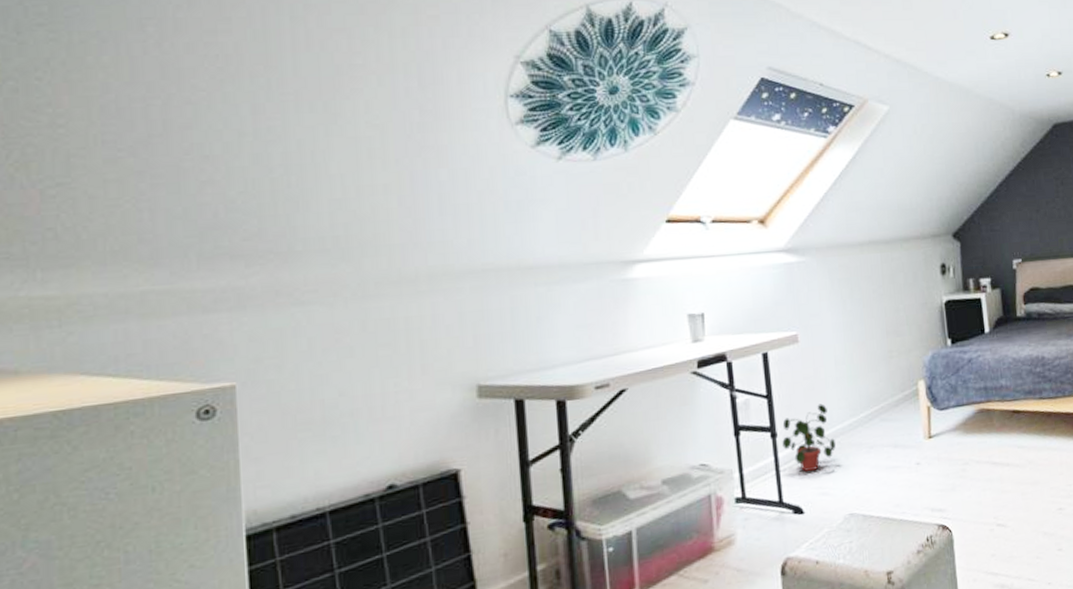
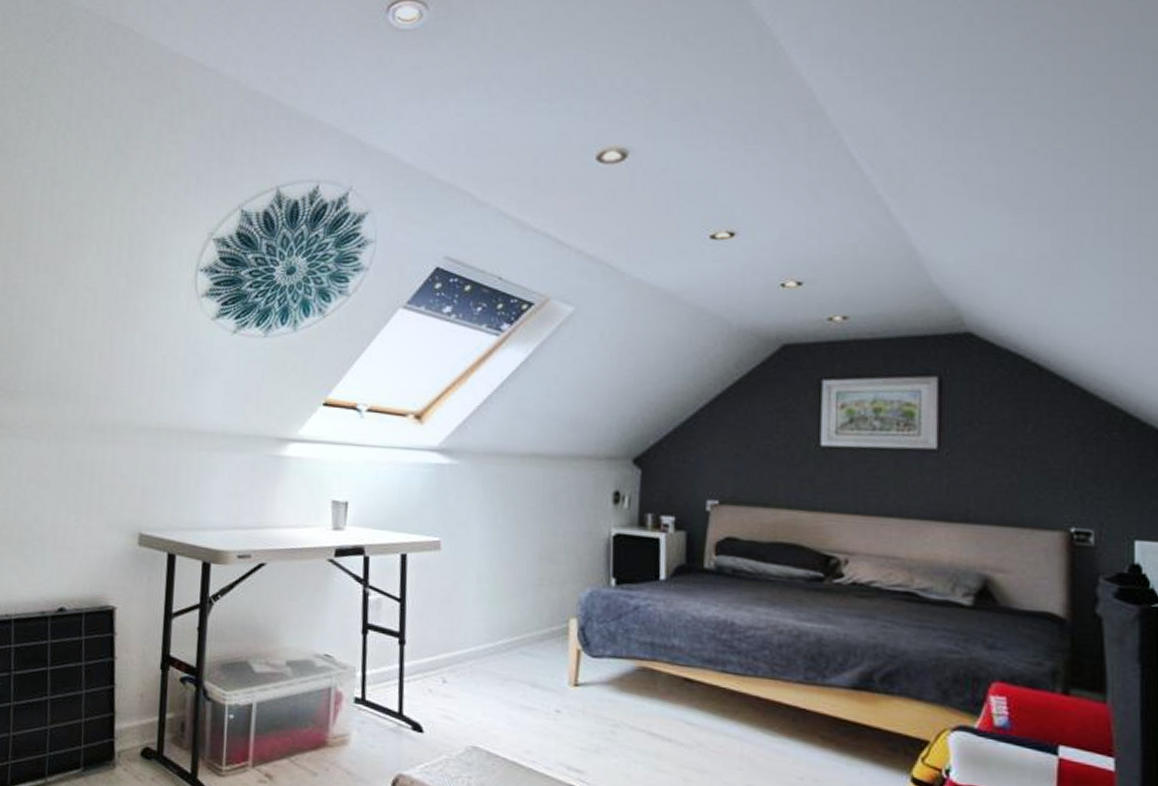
potted plant: present [782,403,836,472] -> none [409,620,466,690]

